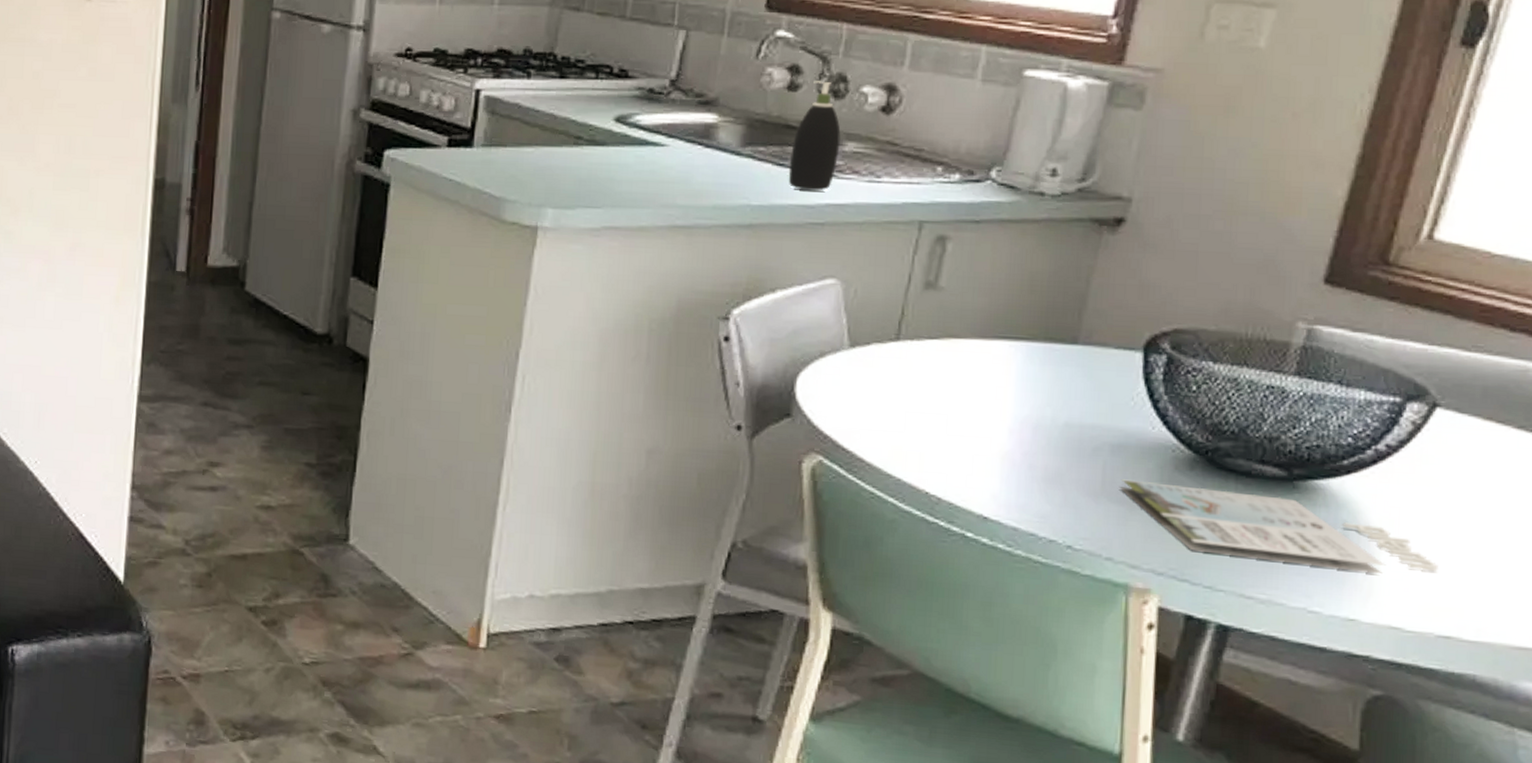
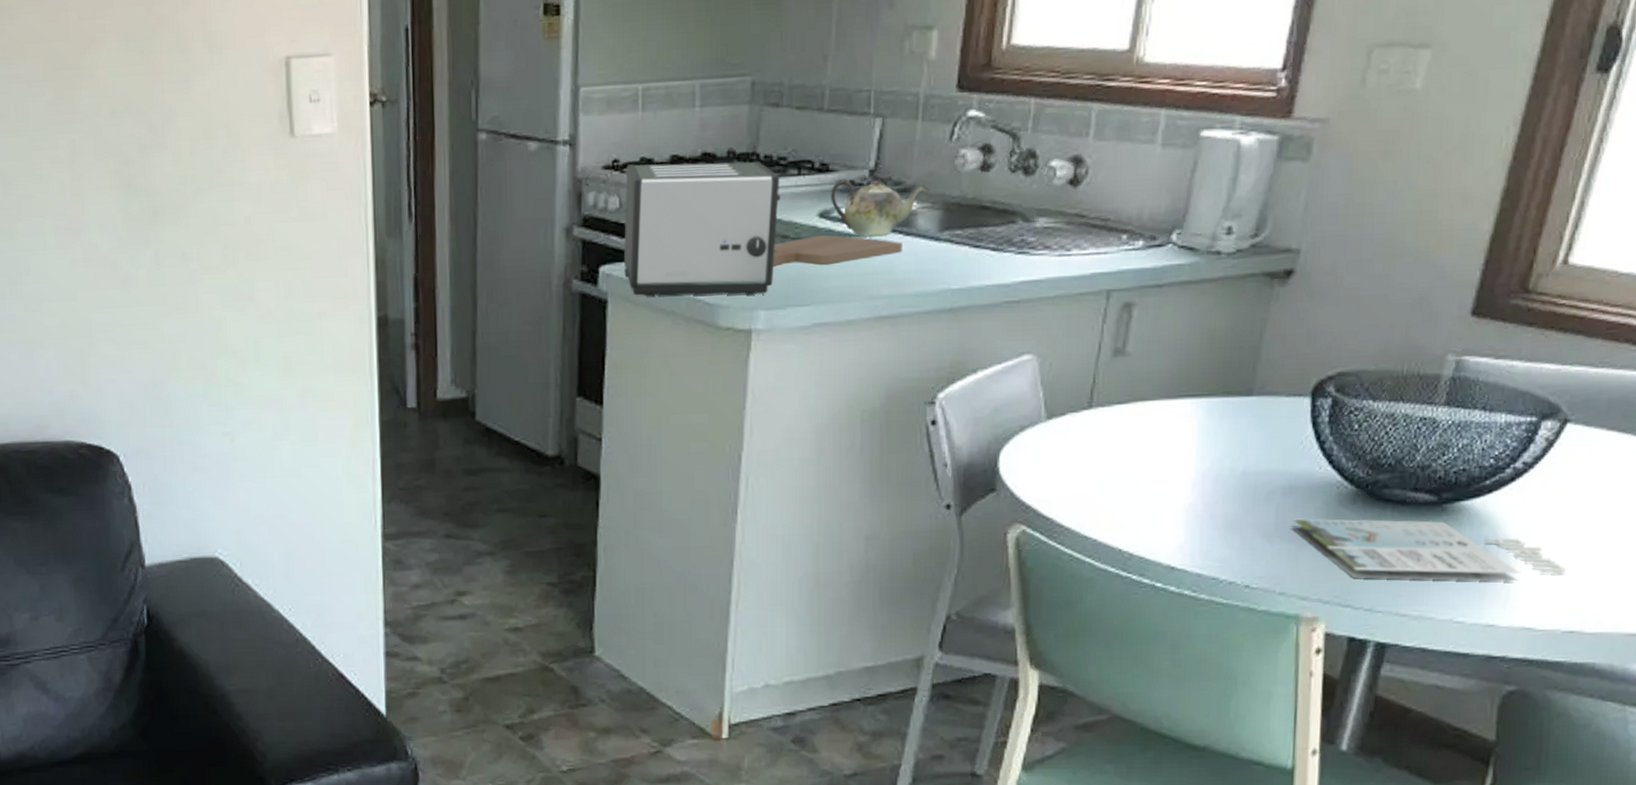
toaster: none [409,54,577,192] -> present [623,161,780,297]
cutting board: none [564,139,701,170] -> present [773,234,902,267]
teapot: none [628,83,732,146] -> present [831,173,929,237]
soap dispenser: present [788,81,841,191] -> none [984,158,1032,270]

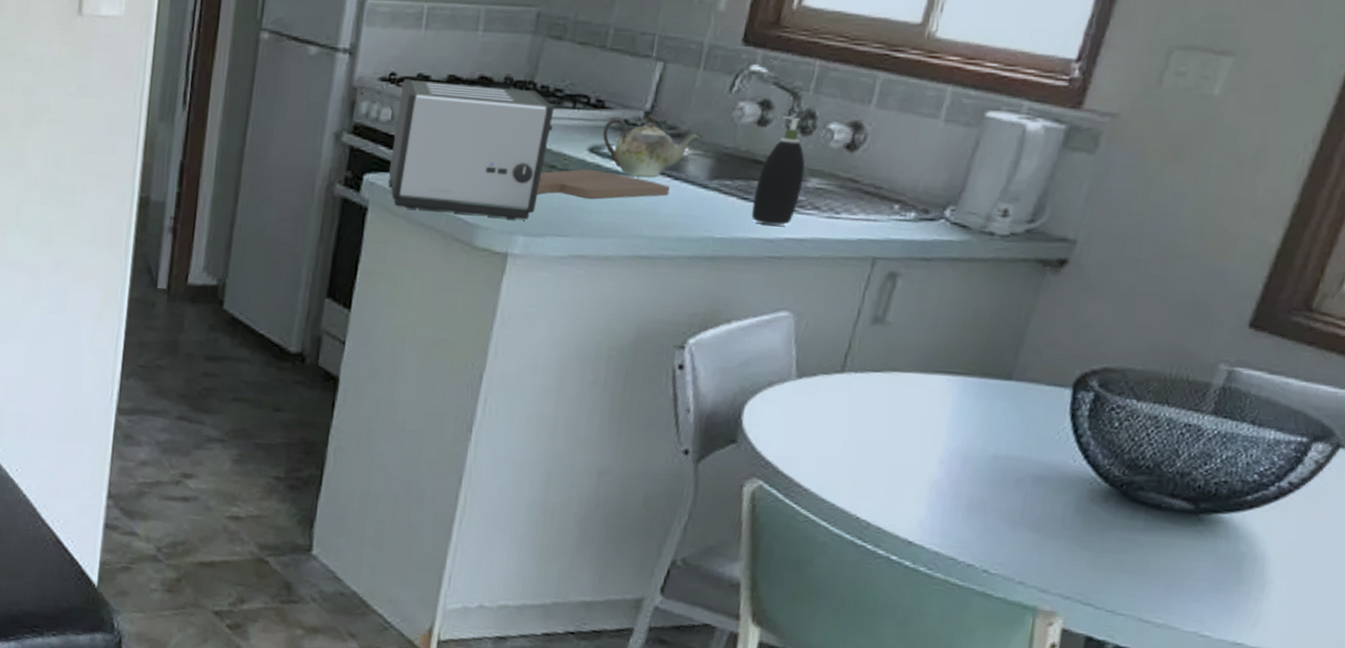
soap dispenser: none [984,158,1032,270] -> present [751,116,806,226]
magazine: present [1291,518,1566,582] -> none [1038,509,1324,603]

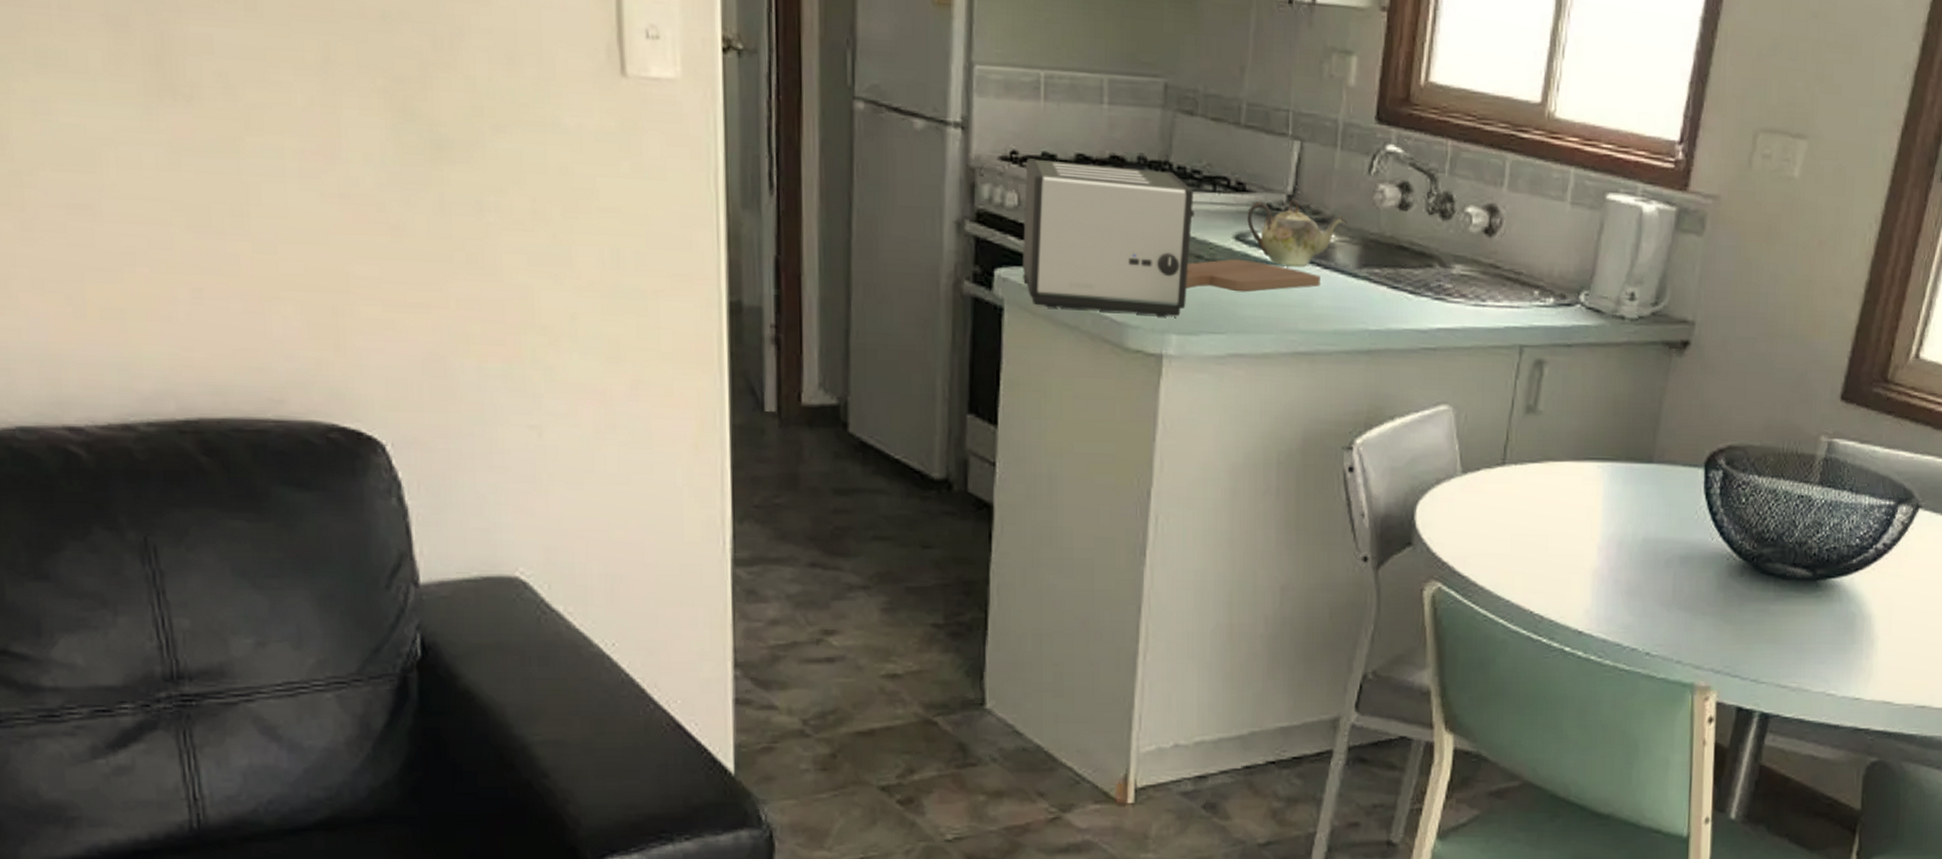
soap dispenser: present [751,116,806,226] -> none [1402,200,1449,315]

